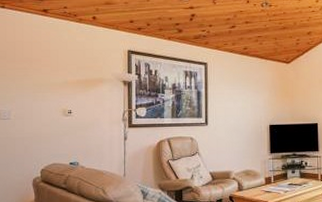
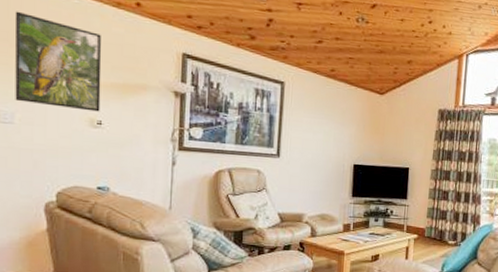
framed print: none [10,35,70,104] -> present [14,11,102,112]

